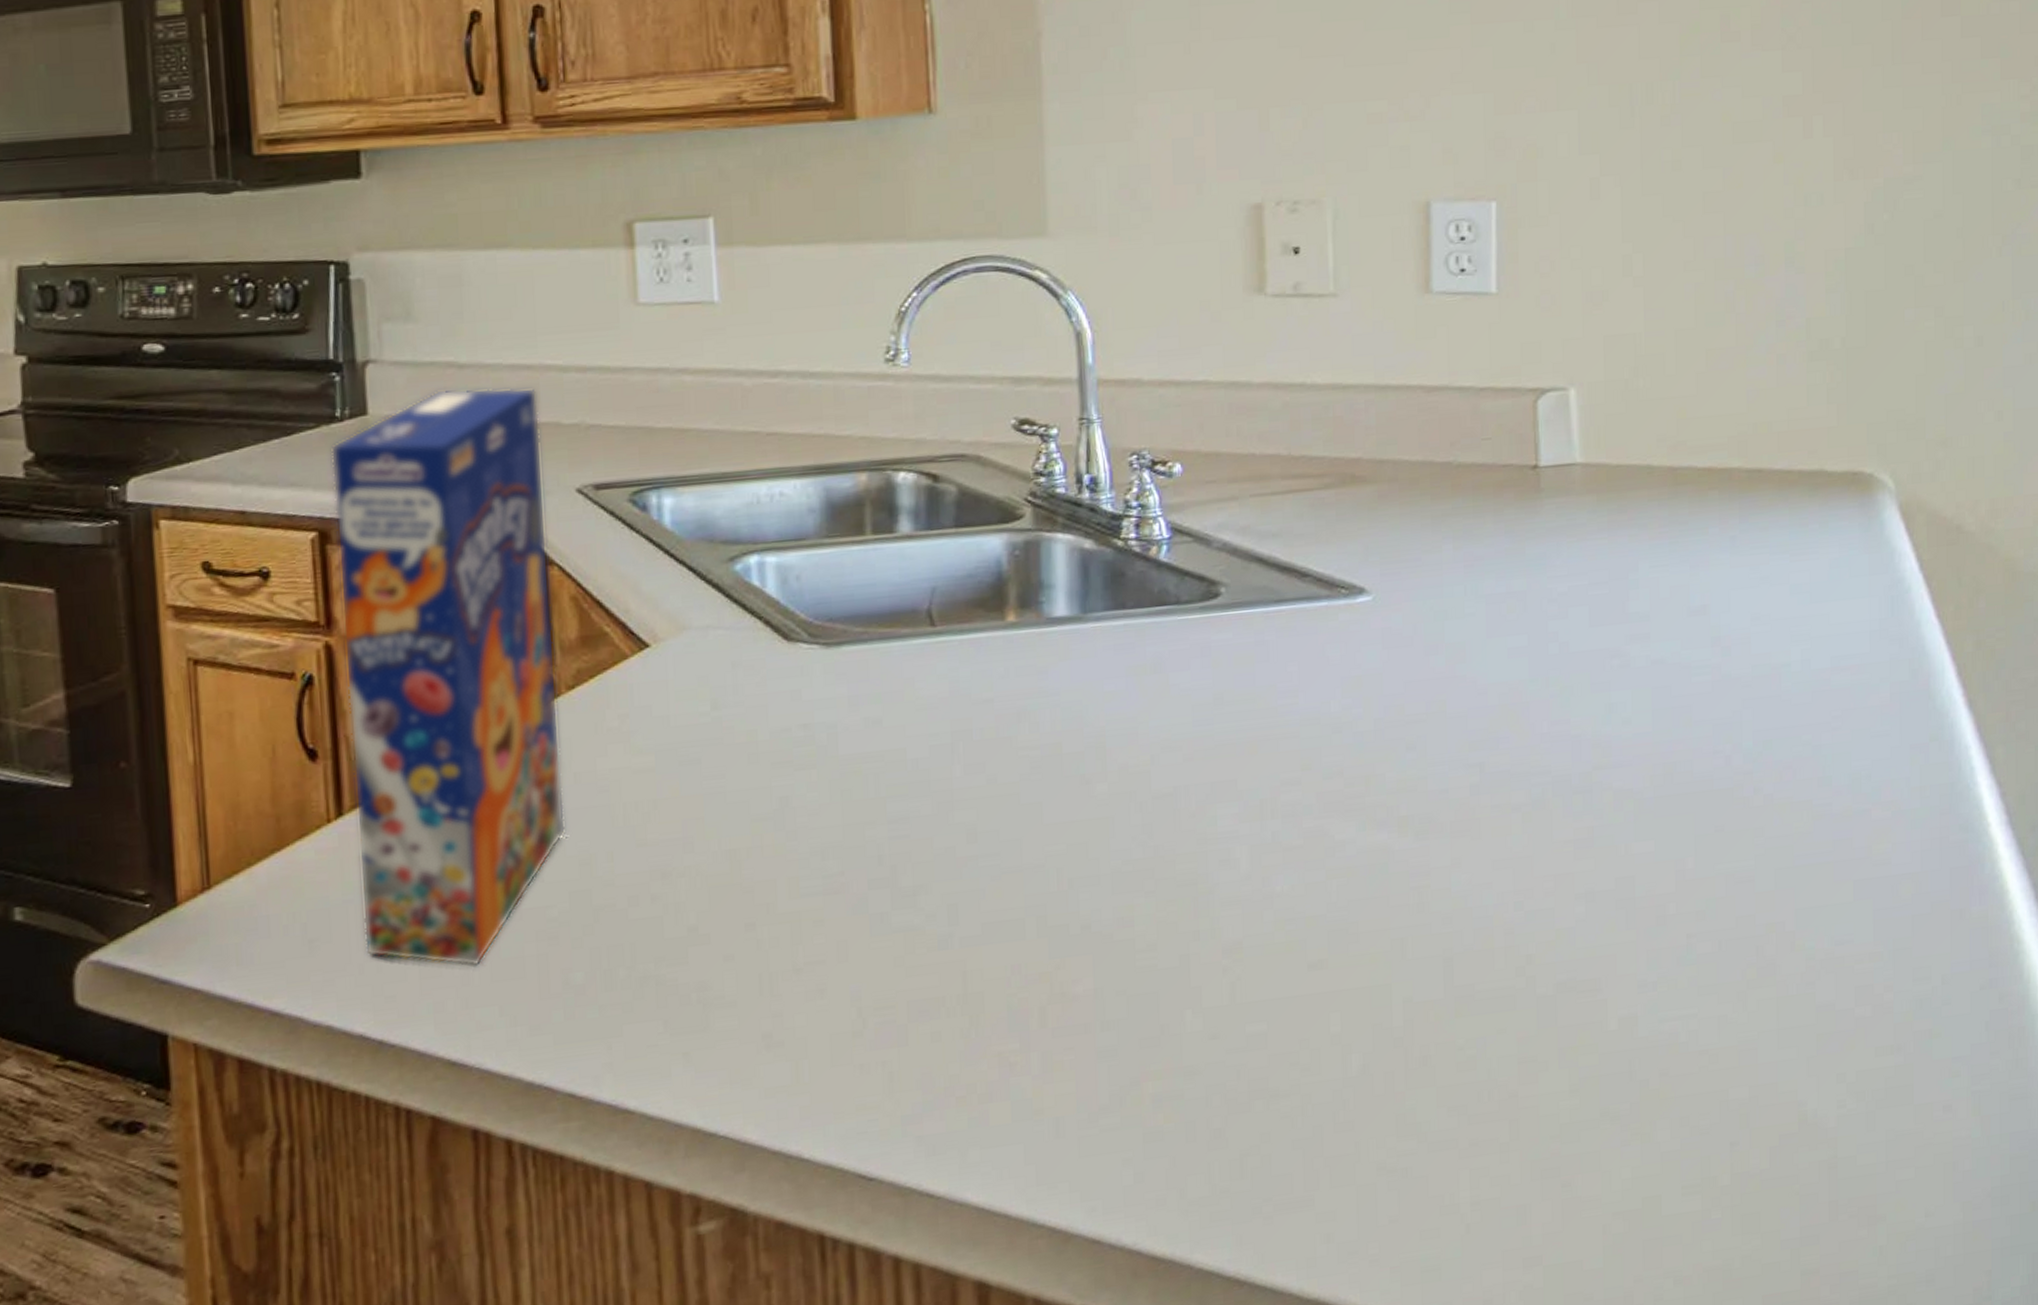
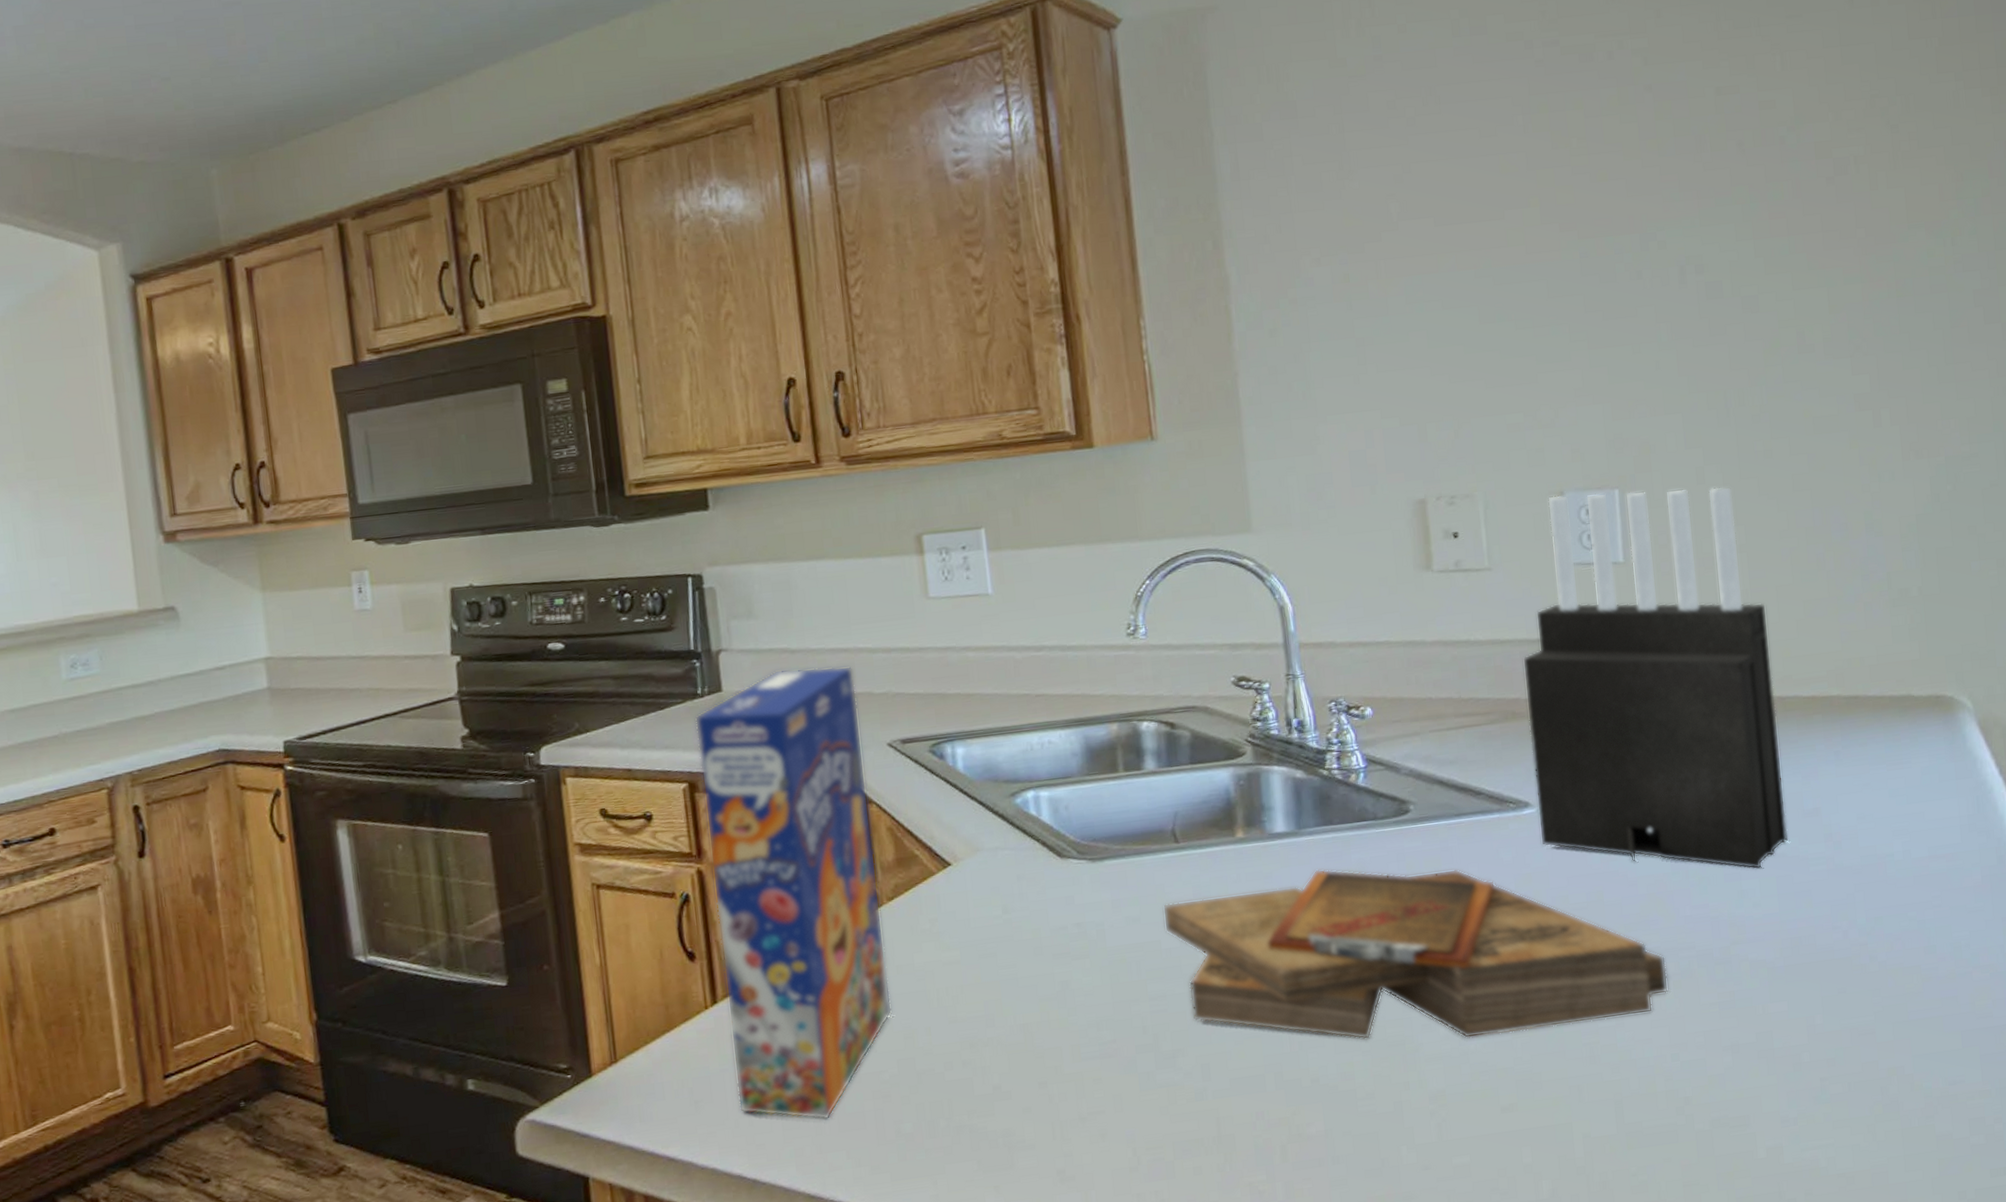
clipboard: none [910,663,1517,879] -> present [1162,868,1669,1040]
knife block: none [1367,203,1669,678] -> present [1522,486,1789,869]

